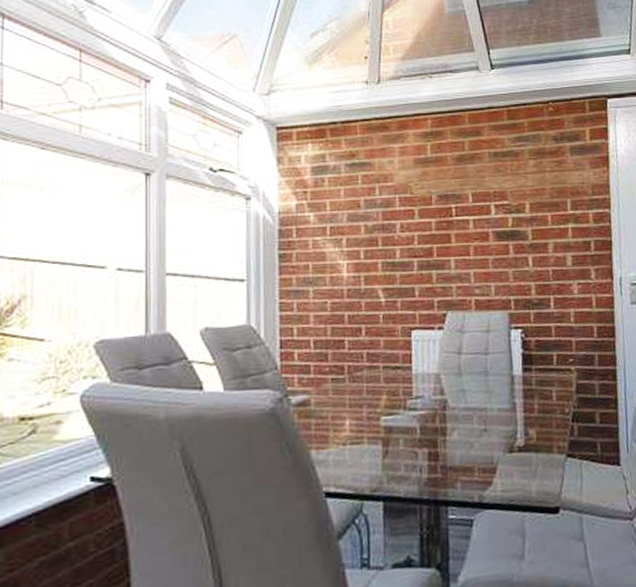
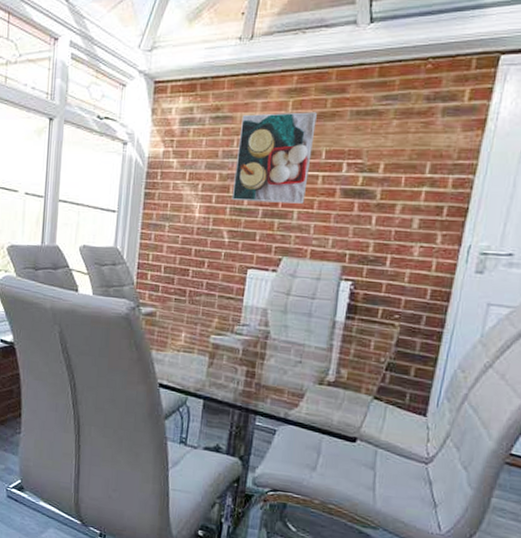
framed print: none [380,155,460,255] -> present [231,112,317,204]

